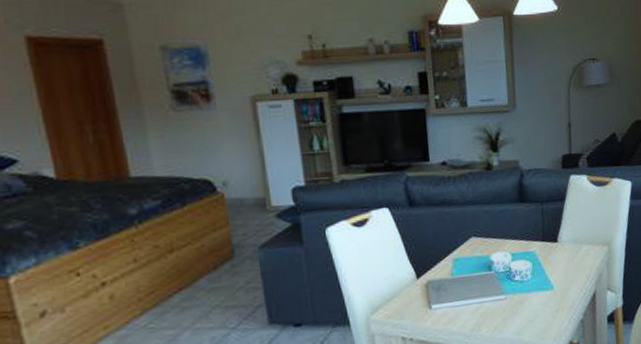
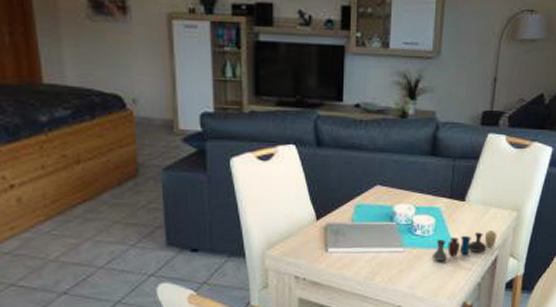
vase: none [534,267,593,304] -> present [433,231,497,262]

